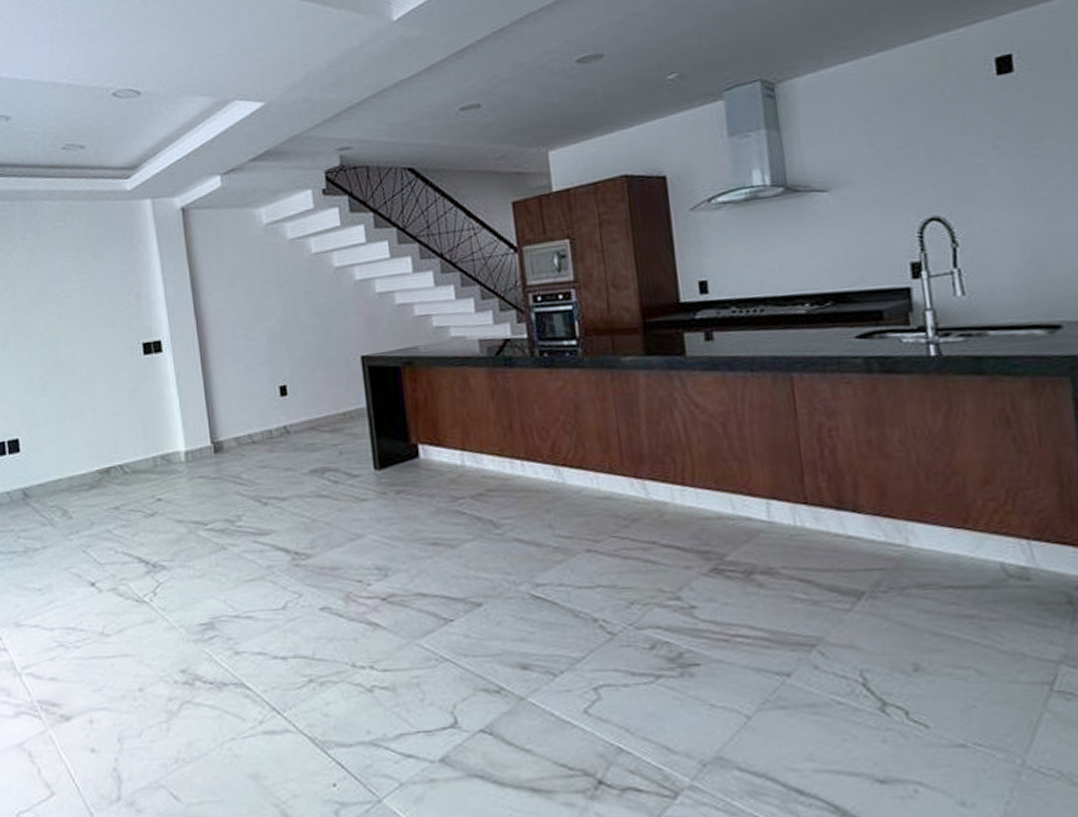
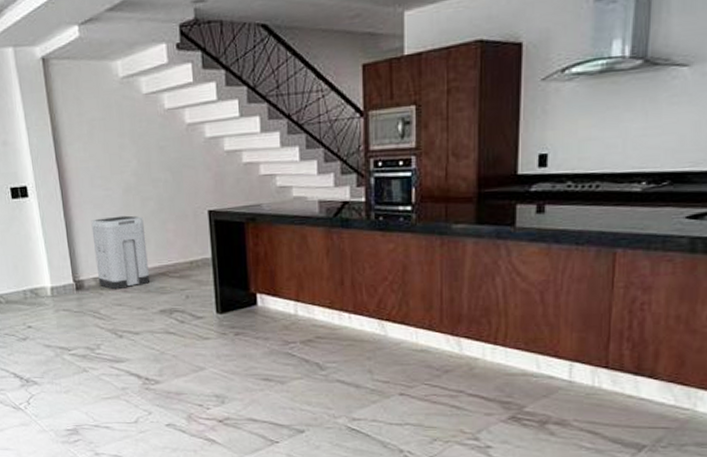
trash can: none [232,366,299,450] -> present [91,215,150,290]

